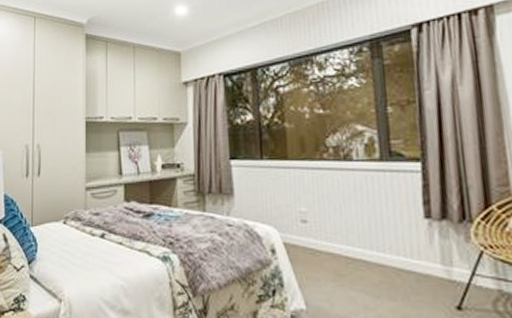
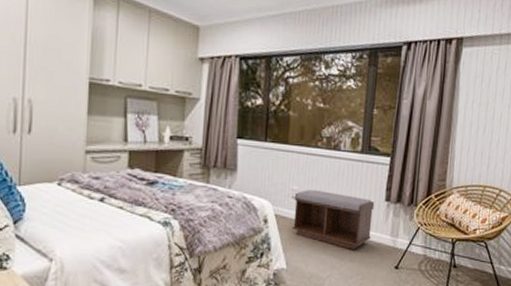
bench: none [304,210,413,284] -> present [292,190,375,249]

